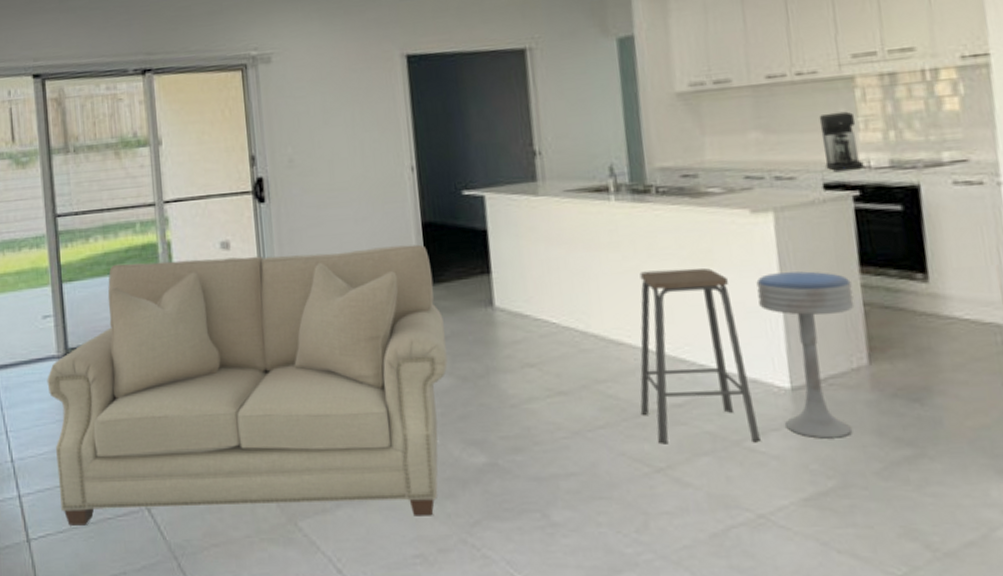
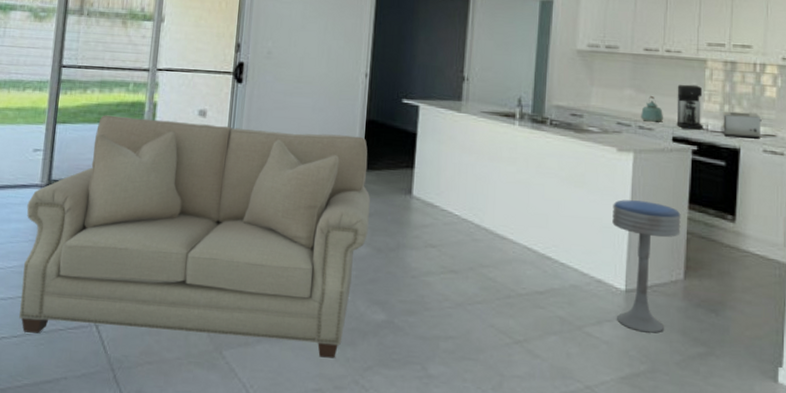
bar stool: present [639,268,760,445] -> none [511,184,597,329]
kettle: none [774,134,808,170] -> present [641,95,664,122]
toaster: none [887,135,946,172] -> present [722,111,762,139]

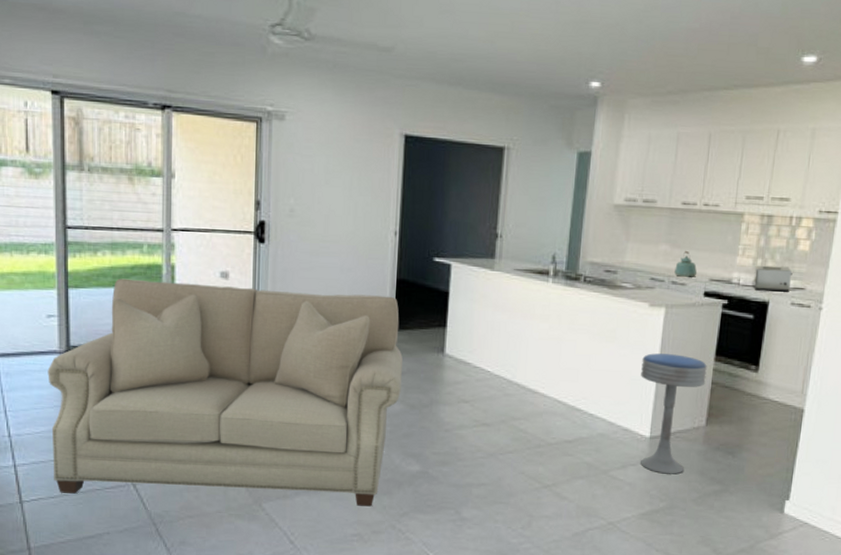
coffee maker: present [676,84,703,130] -> none [709,238,738,284]

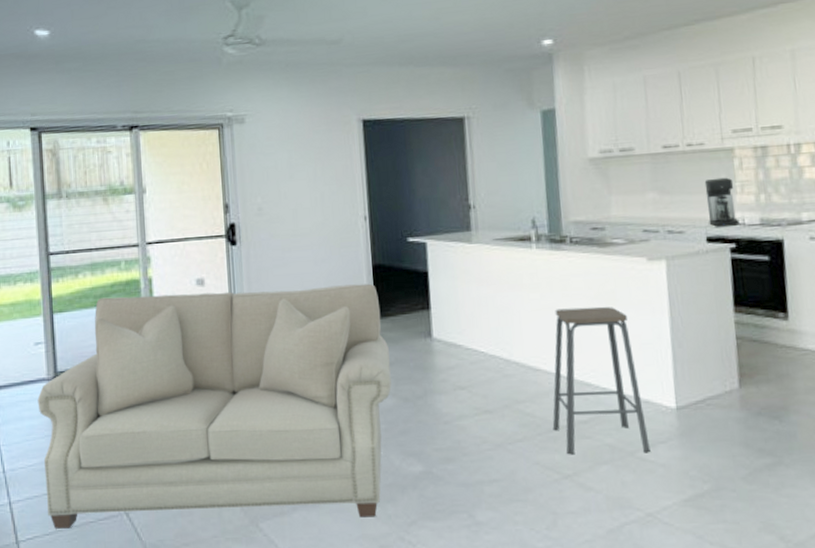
bar stool: none [541,340,622,473] -> present [552,306,650,455]
bar stool: present [641,353,707,474] -> none [650,310,729,450]
kettle: present [674,250,697,277] -> none [668,195,695,225]
coffee maker: none [709,238,738,284] -> present [704,177,740,227]
toaster: present [753,265,793,292] -> none [758,198,805,229]

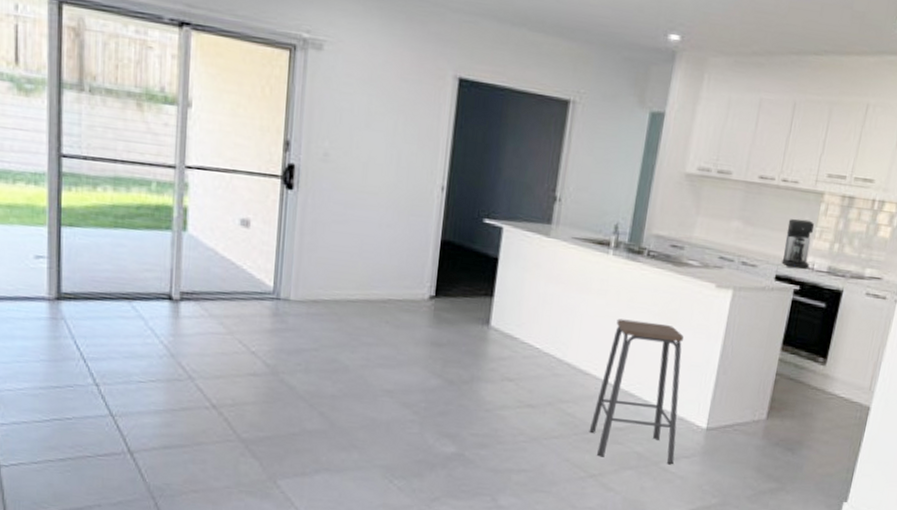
sofa: present [37,283,392,529] -> none [33,218,443,489]

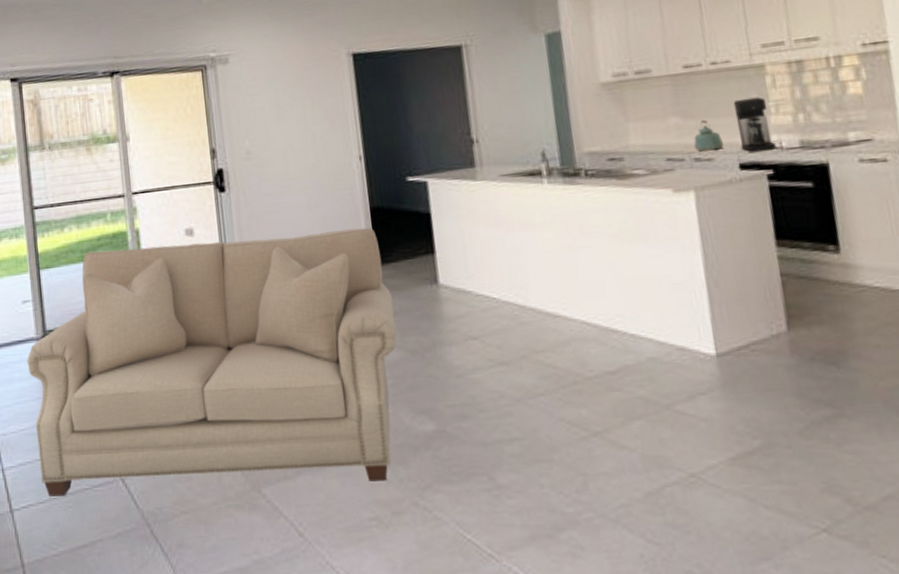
sofa: none [33,218,443,489] -> present [27,228,397,497]
bar stool: present [589,318,684,465] -> none [572,244,689,410]
kettle: none [745,229,770,259] -> present [693,119,724,152]

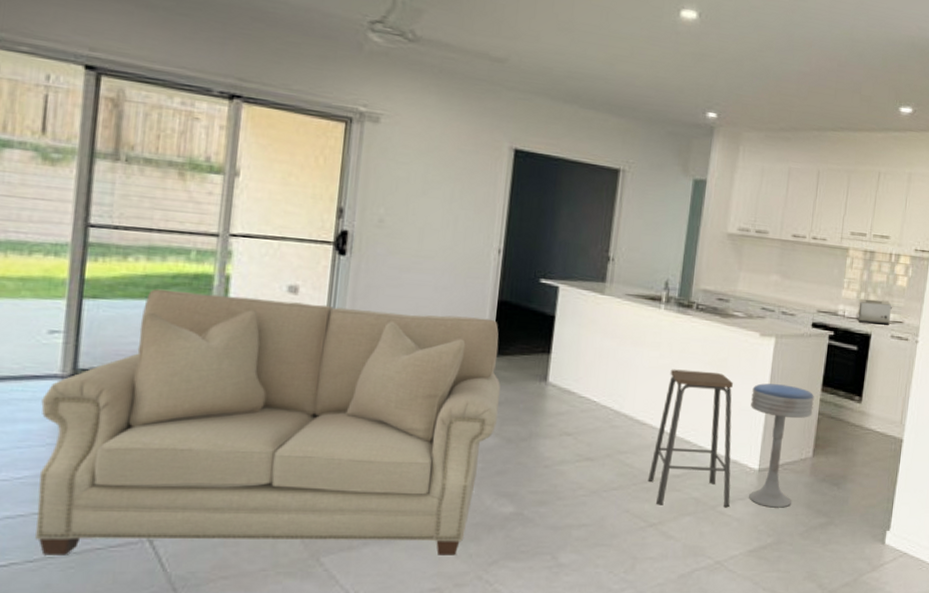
bar stool: none [572,244,689,410] -> present [647,369,733,508]
bar stool: none [680,245,774,401] -> present [749,383,814,508]
kettle: present [693,119,724,152] -> none [784,281,806,308]
coffee maker: present [733,97,777,152] -> none [817,271,843,316]
toaster: none [796,116,852,152] -> present [857,298,892,325]

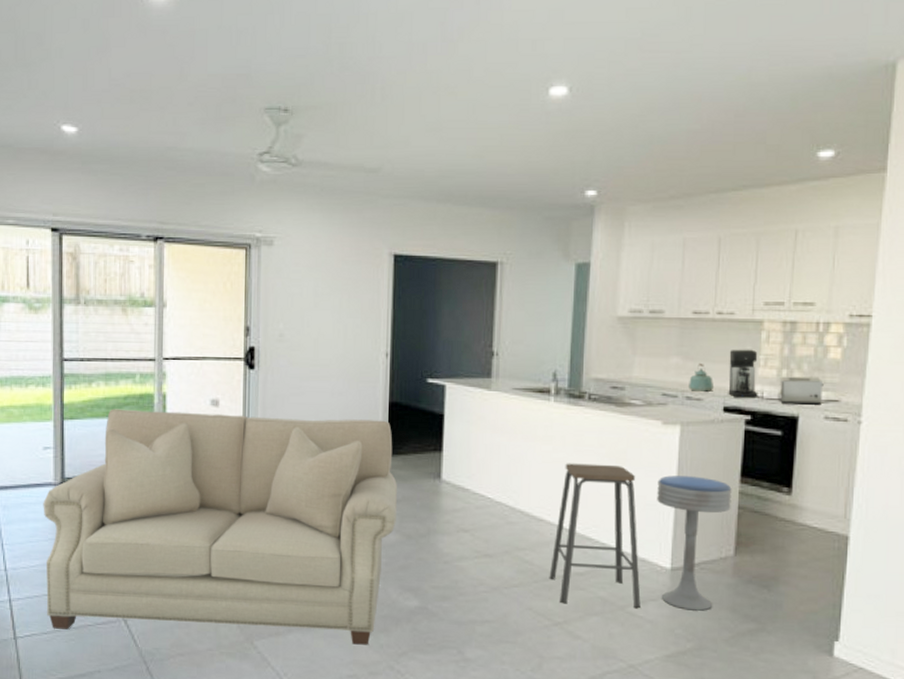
kettle: none [784,281,806,308] -> present [689,362,715,392]
coffee maker: none [817,271,843,316] -> present [728,349,758,398]

